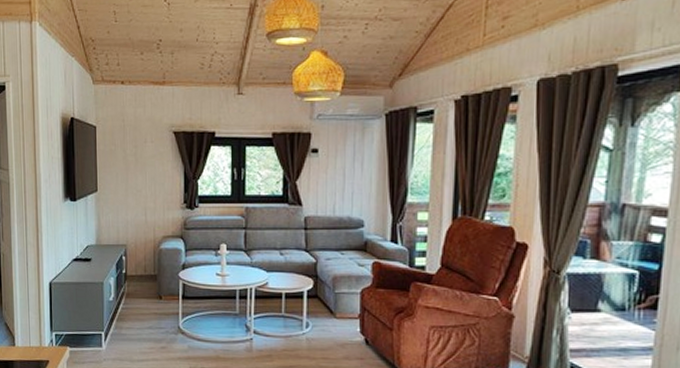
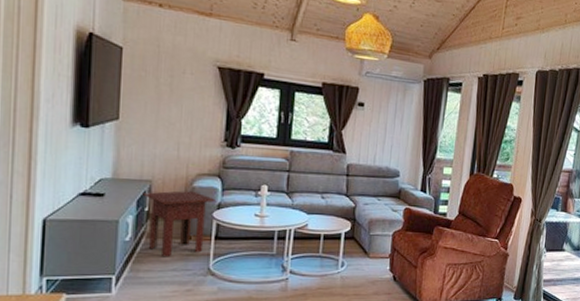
side table: none [120,253,180,316] -> present [142,191,216,257]

